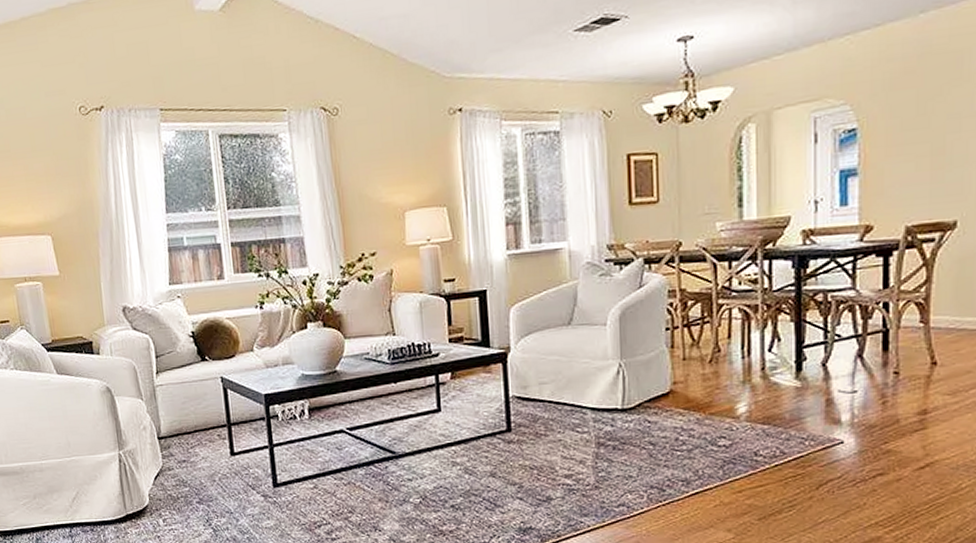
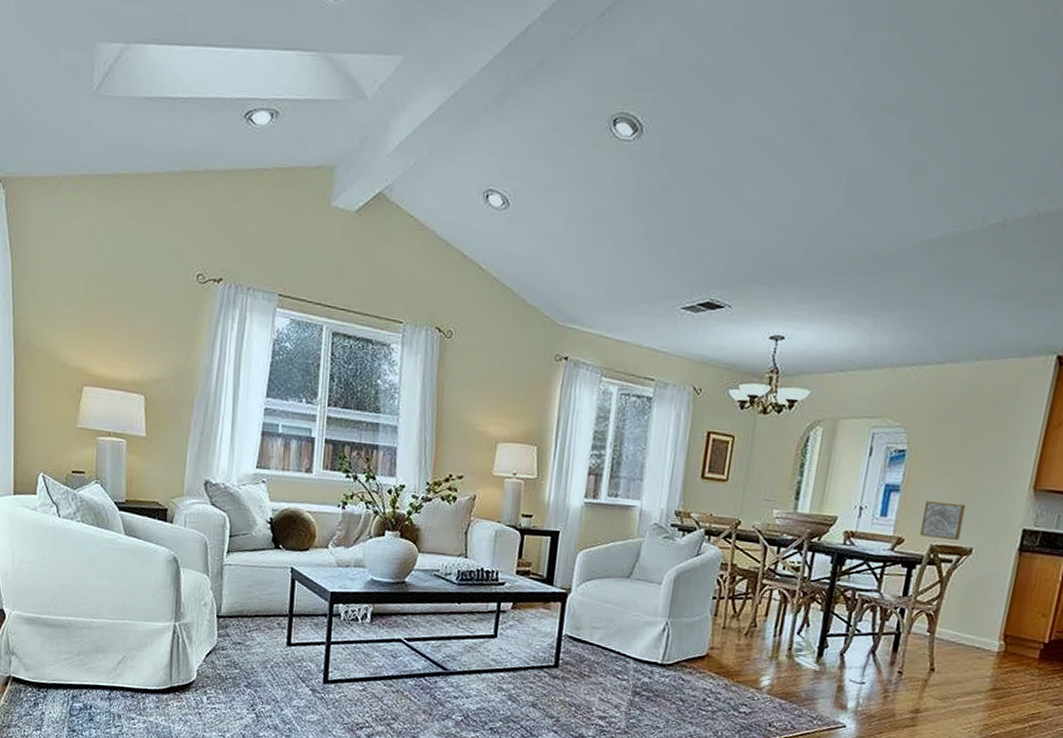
wall art: none [890,174,939,219] -> present [920,501,966,541]

